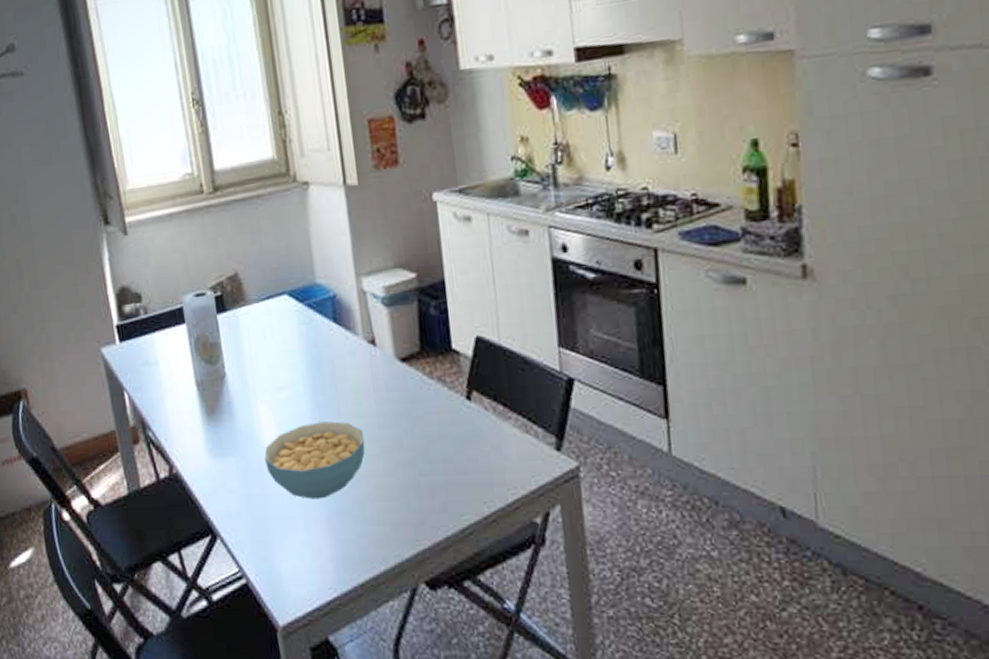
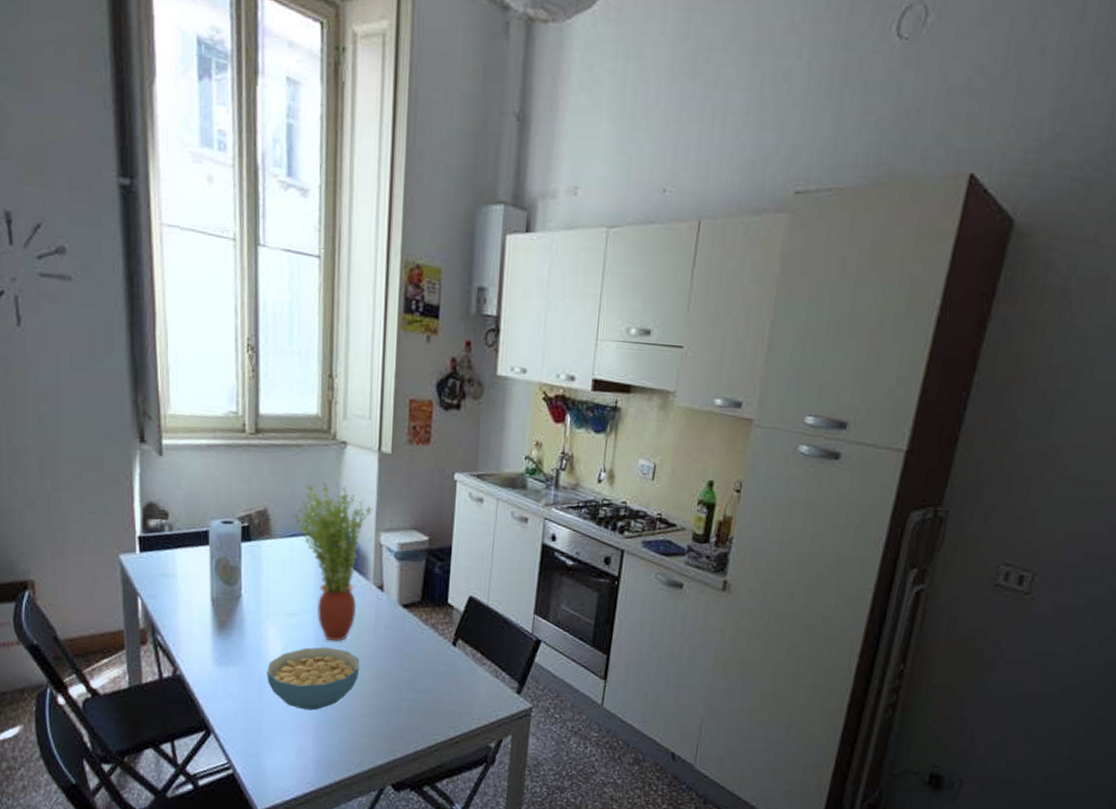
potted plant: none [265,230,351,414] -> present [293,482,373,642]

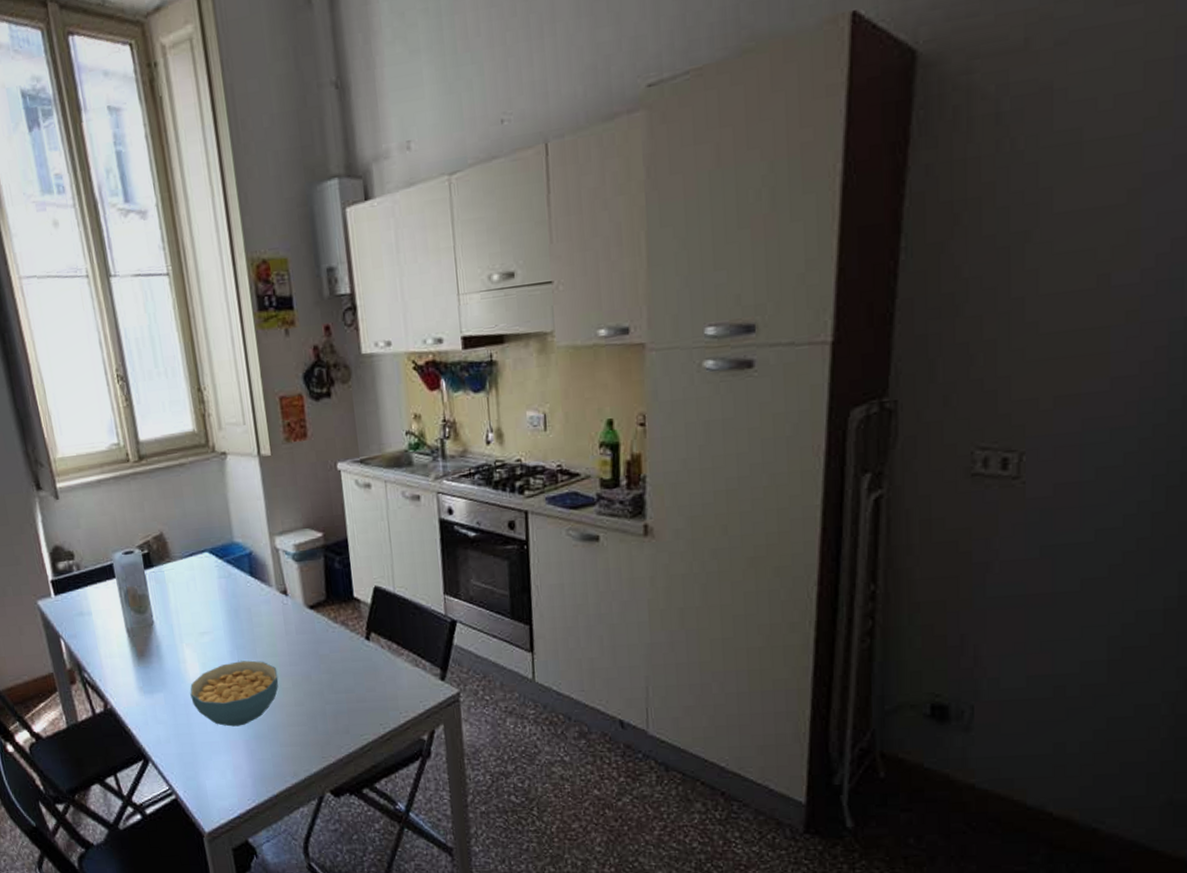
potted plant: present [293,482,373,642] -> none [188,495,266,654]

